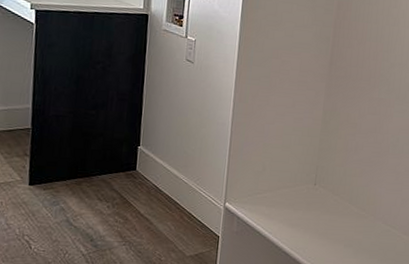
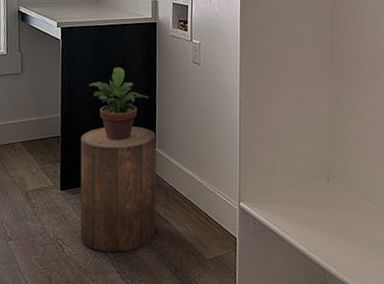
stool: none [50,122,142,250] -> present [80,126,157,253]
potted plant: none [66,58,135,137] -> present [89,67,149,140]

